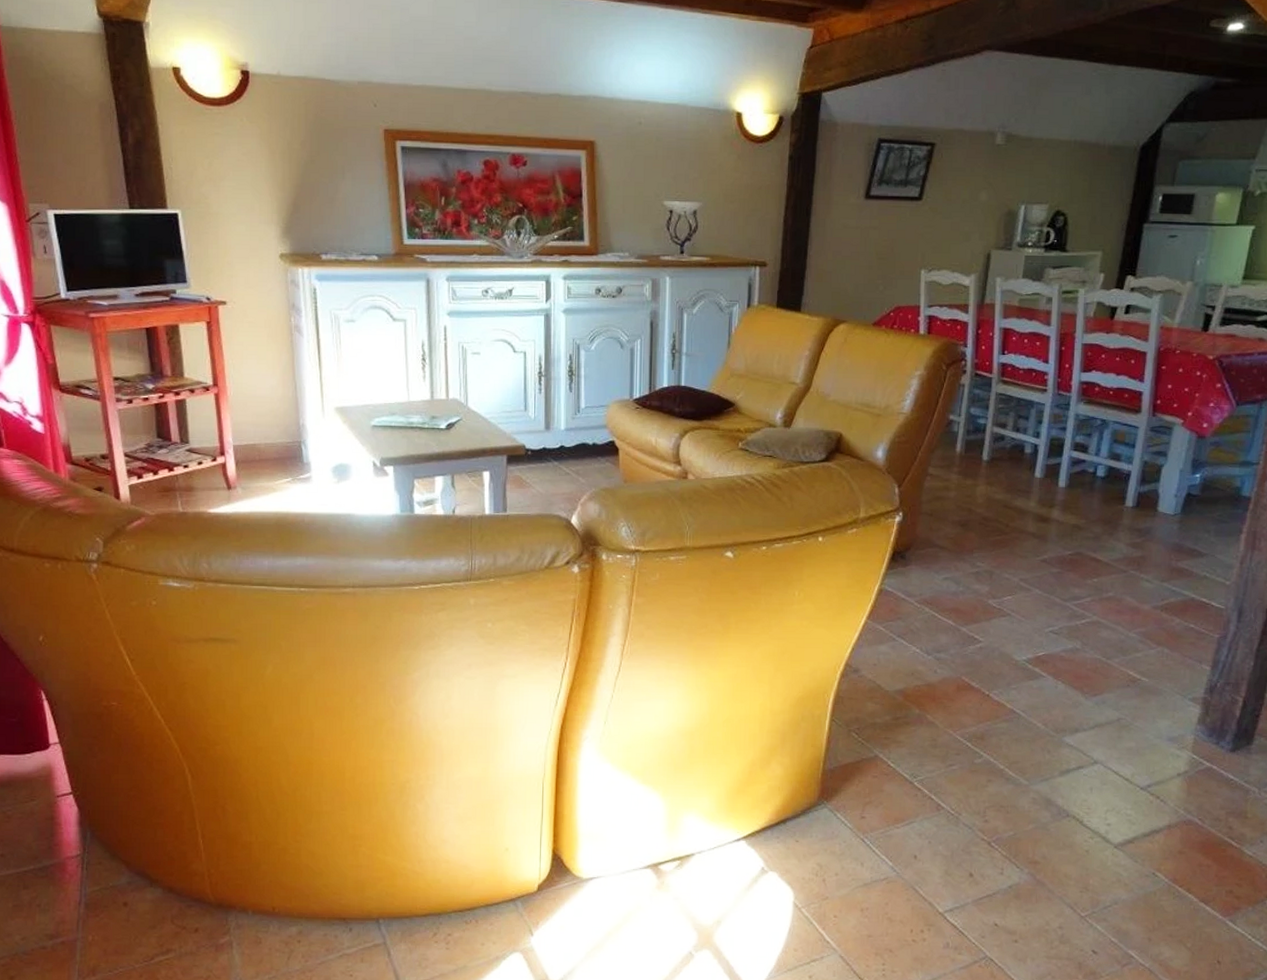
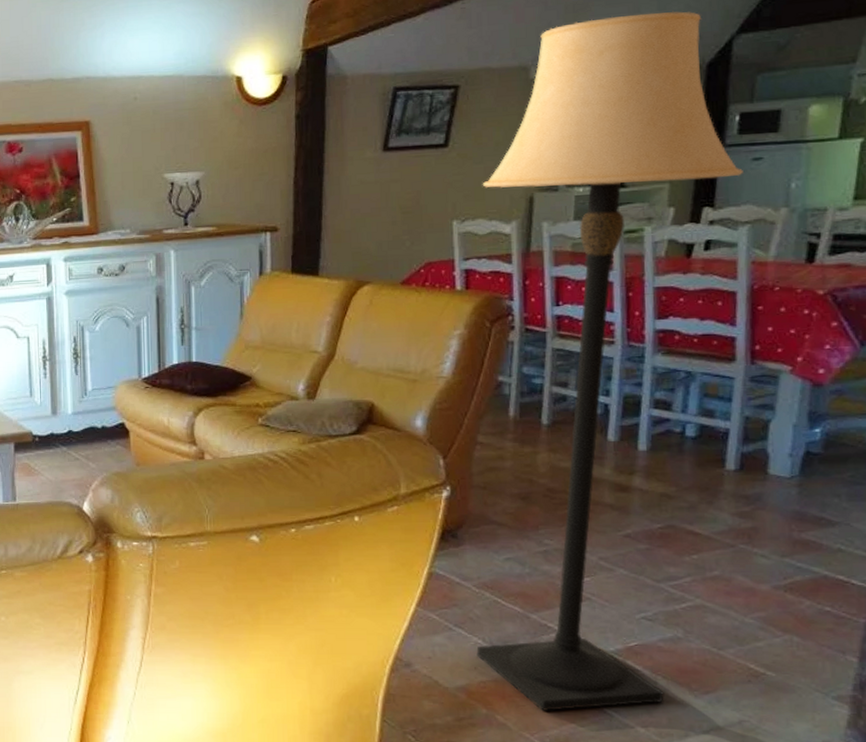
lamp: none [914,94,1161,712] -> present [476,11,743,712]

